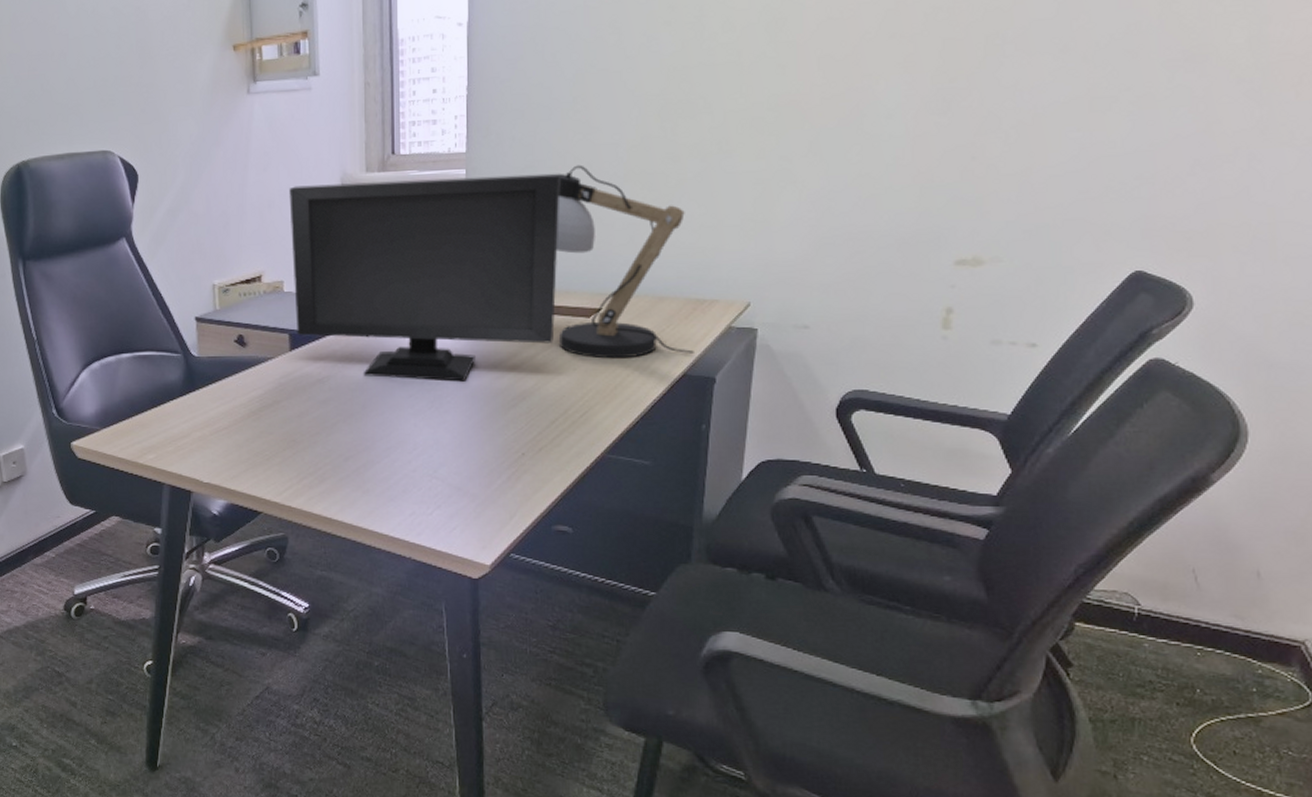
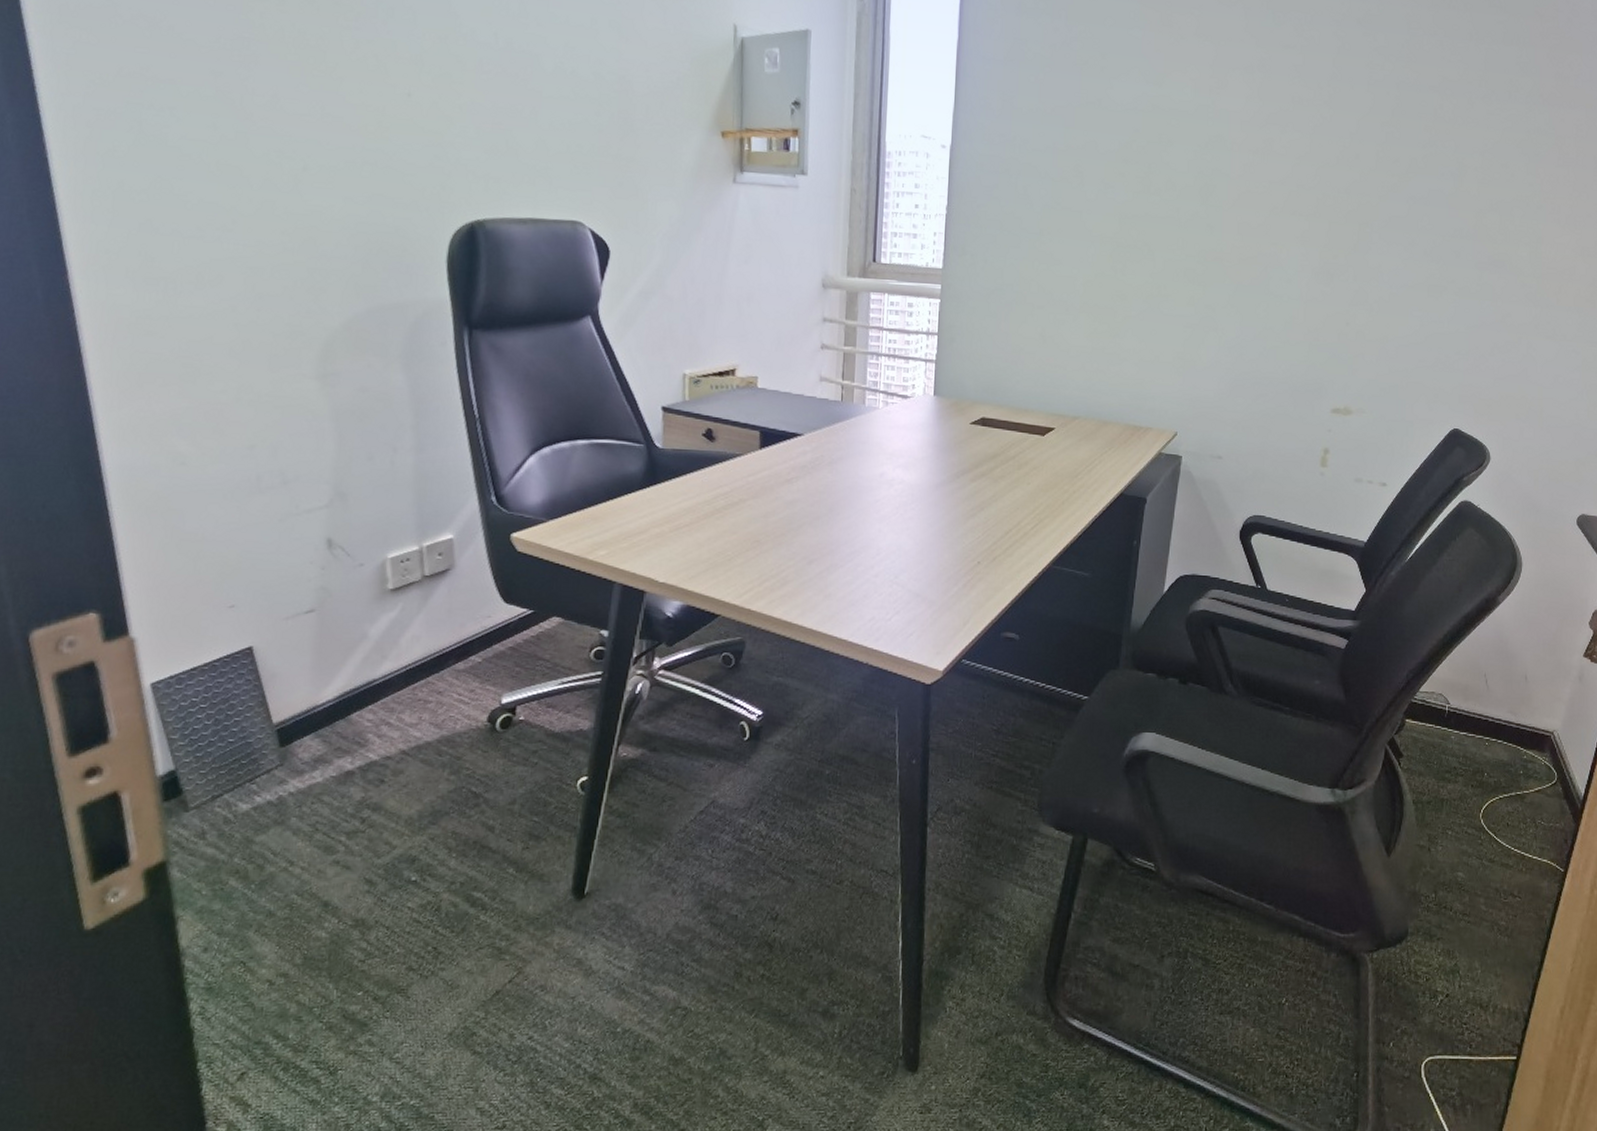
computer monitor: present [289,173,560,382] -> none [768,282,1025,490]
desk lamp: present [556,164,694,359] -> none [1015,292,1130,476]

